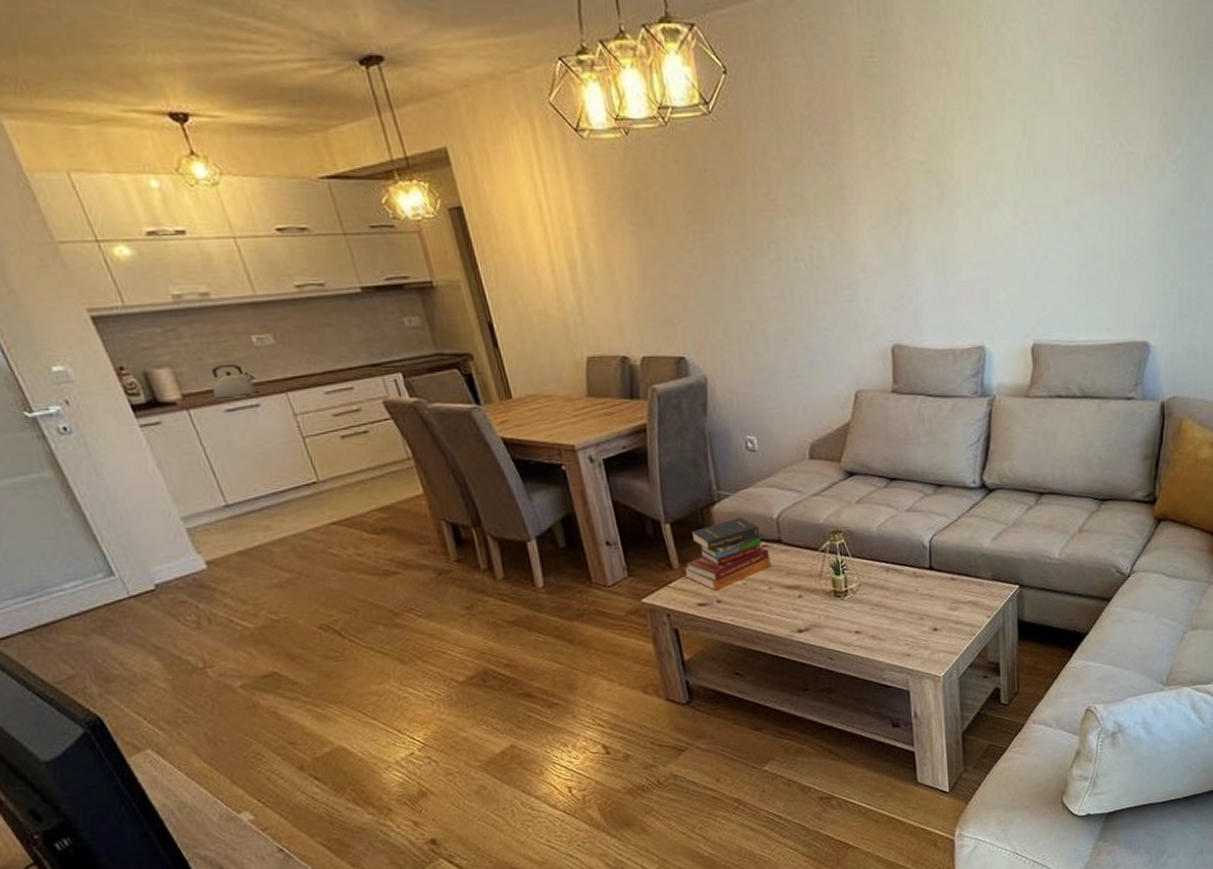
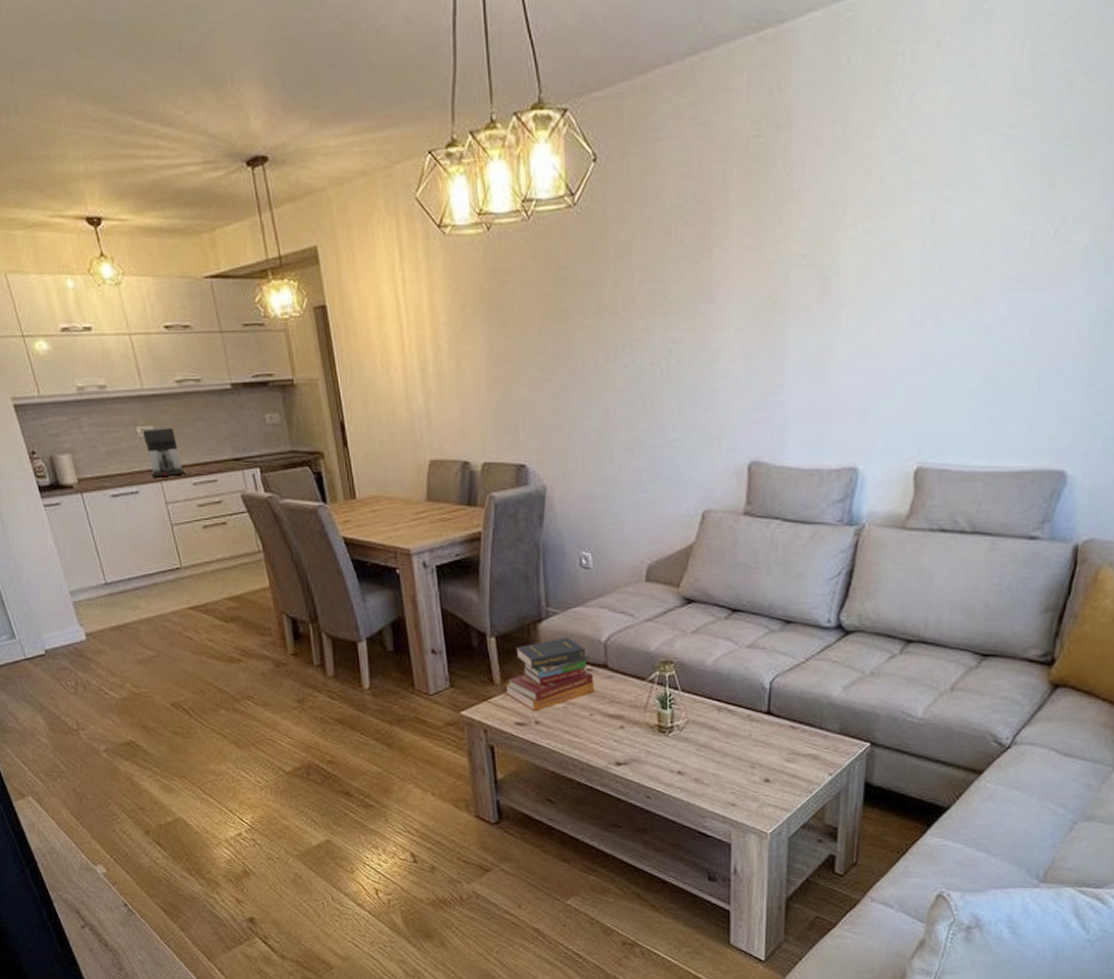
kettle: present [211,363,258,399] -> none [102,452,138,484]
coffee maker: none [259,335,314,389] -> present [142,428,184,478]

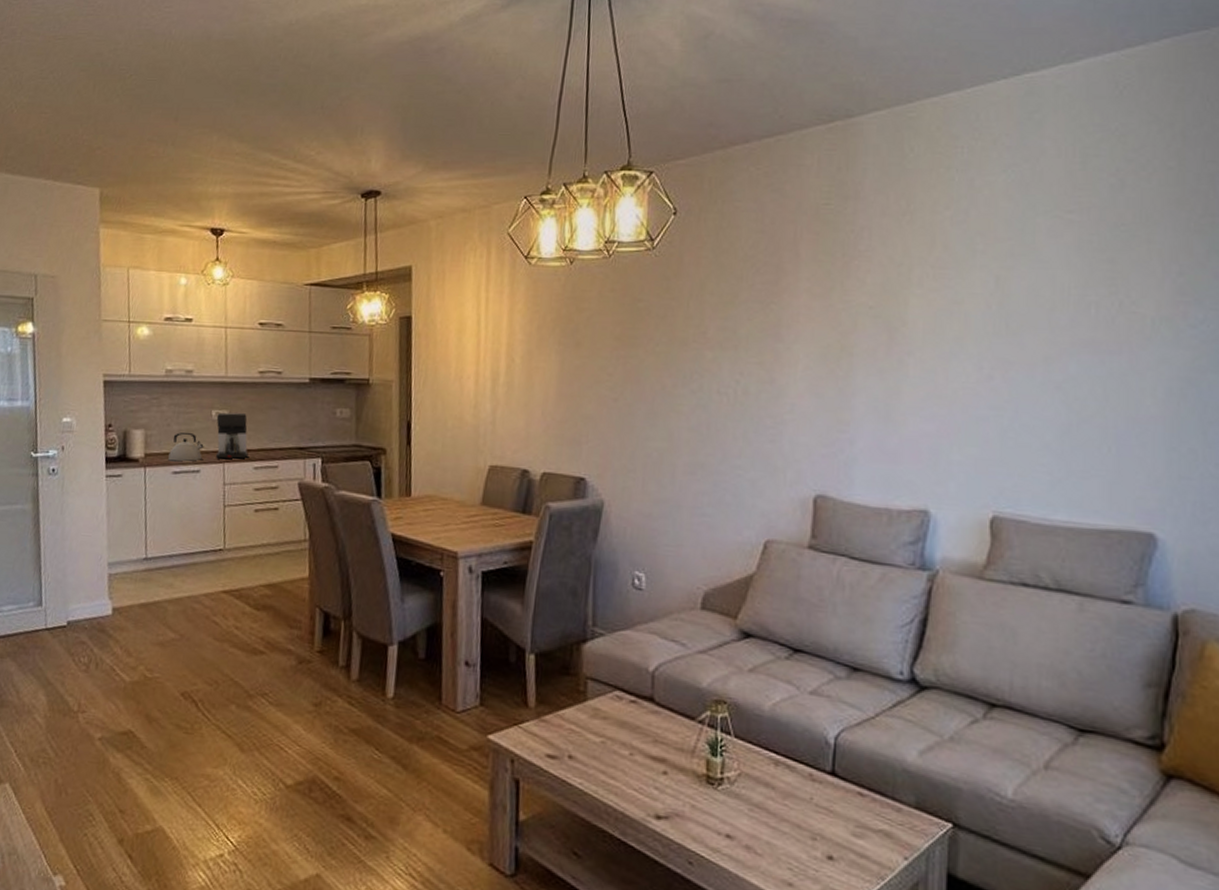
kettle: none [102,452,138,484] -> present [168,431,204,462]
books: present [506,637,595,711] -> none [540,662,638,743]

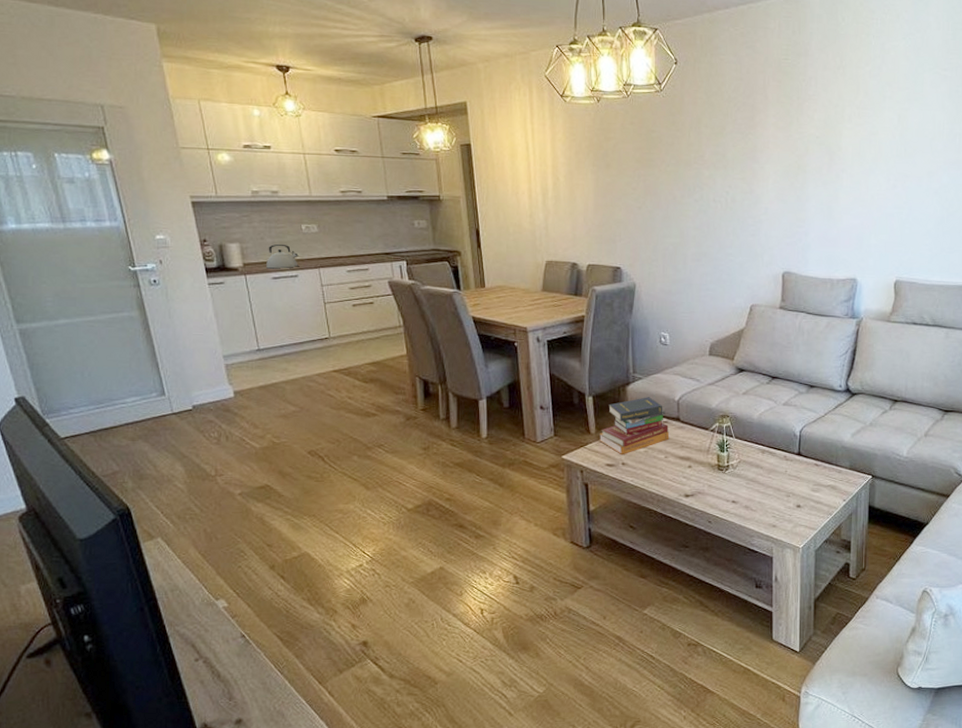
coffee maker: present [216,412,249,460] -> none [307,226,340,265]
books: none [540,662,638,743] -> present [599,397,670,454]

